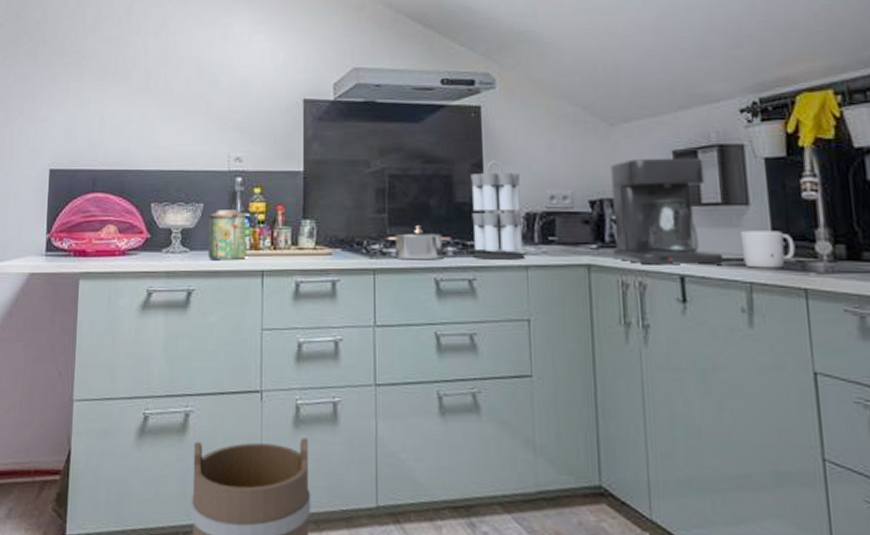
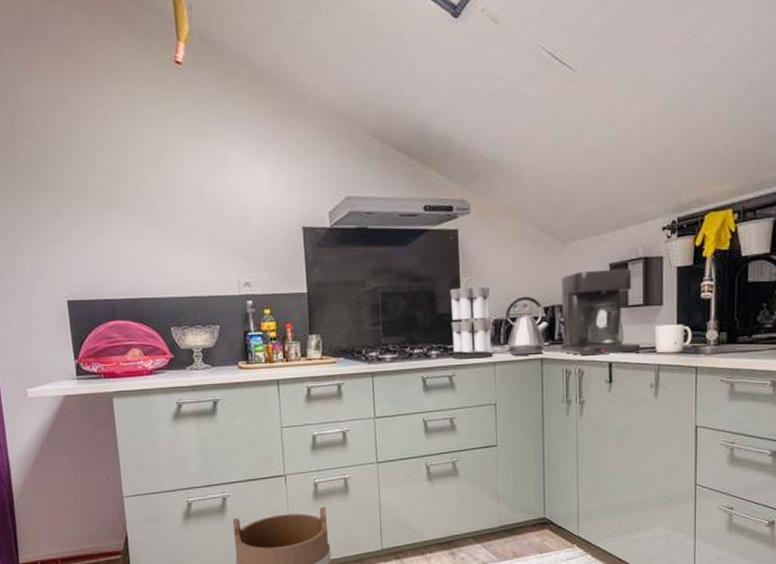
canister: present [208,210,248,261] -> none [225,329,264,374]
cooking pot: present [385,225,452,260] -> none [381,334,435,364]
kettle: none [539,186,597,261] -> present [504,296,549,356]

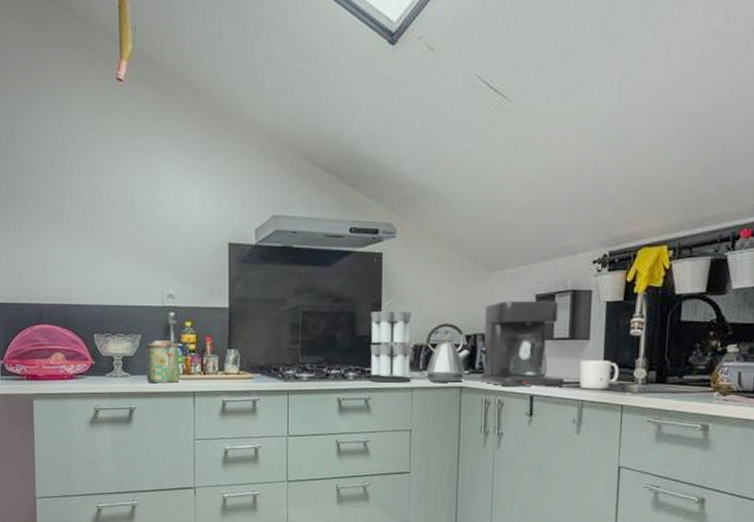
canister: none [225,329,264,374] -> present [146,340,181,384]

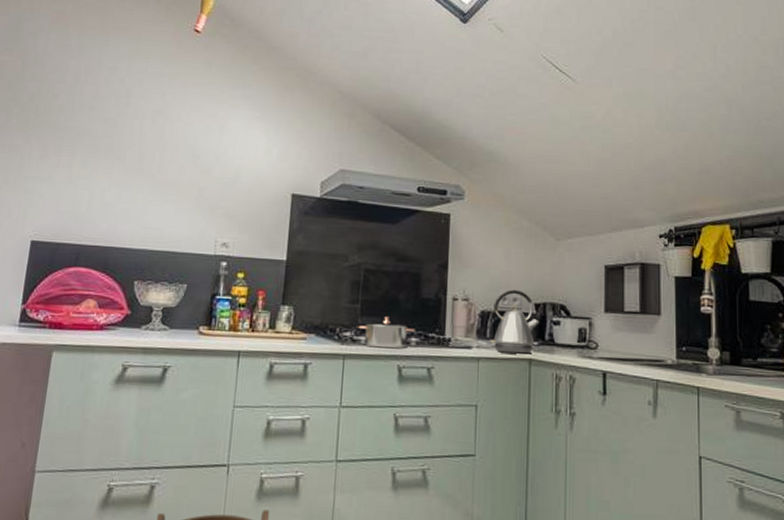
canister: present [146,340,181,384] -> none [186,291,229,341]
cooking pot: none [298,355,353,383] -> present [357,317,416,349]
spice rack: present [370,301,411,383] -> none [433,263,478,352]
coffee maker: present [480,300,565,388] -> none [550,270,638,365]
mug: present [579,360,619,390] -> none [652,336,693,369]

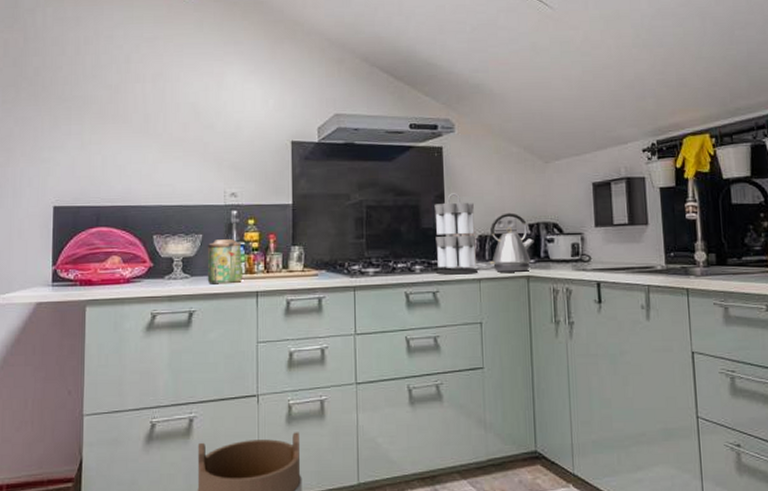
canister: none [186,291,229,341] -> present [207,239,244,285]
cooking pot: present [357,317,416,349] -> none [364,248,419,278]
spice rack: none [433,263,478,352] -> present [434,193,478,275]

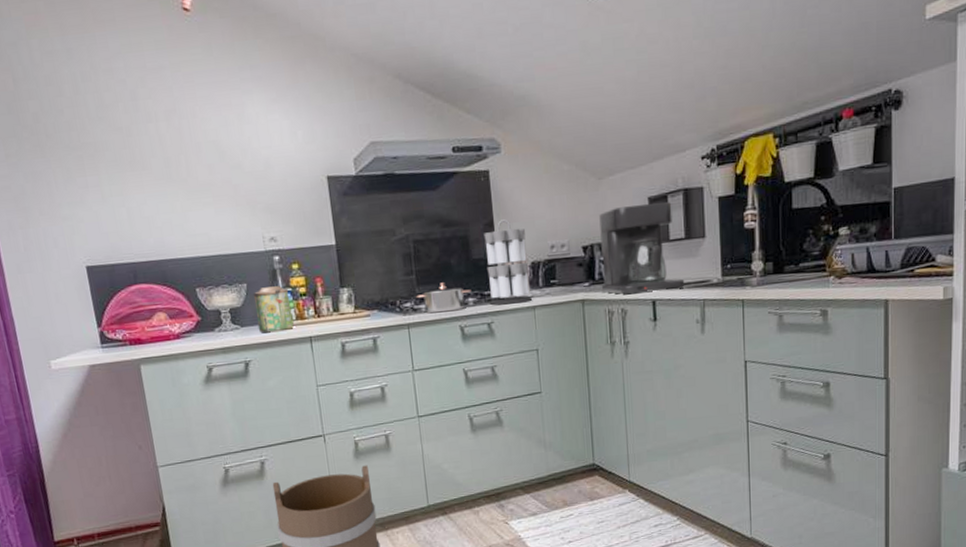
cooking pot: none [364,248,419,278] -> present [415,282,472,314]
kettle: present [489,212,534,273] -> none [543,235,589,299]
coffee maker: none [545,188,629,275] -> present [599,201,685,295]

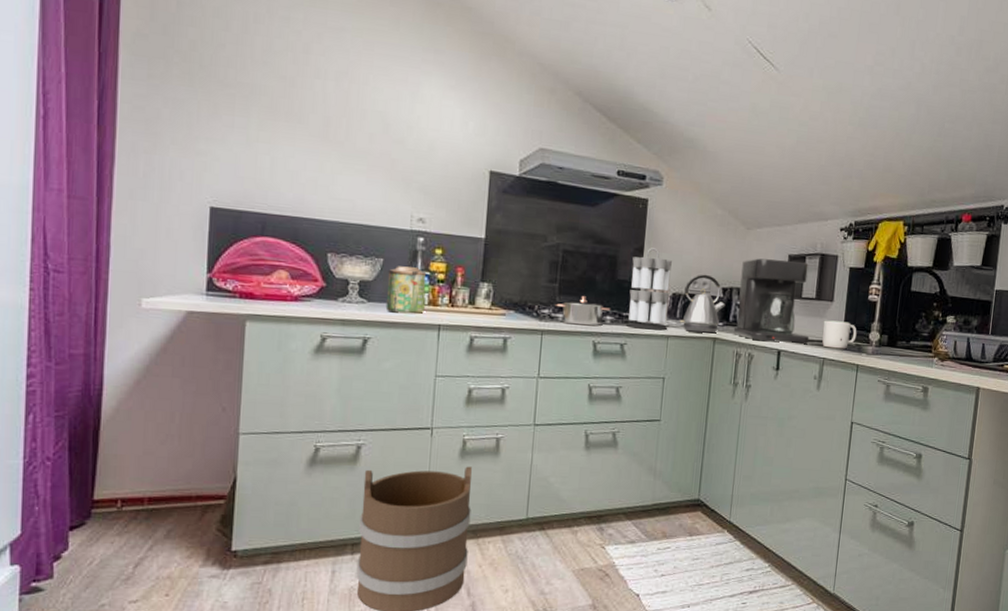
kettle: none [543,235,589,299] -> present [679,274,726,334]
mug: none [697,256,737,288] -> present [822,320,857,349]

